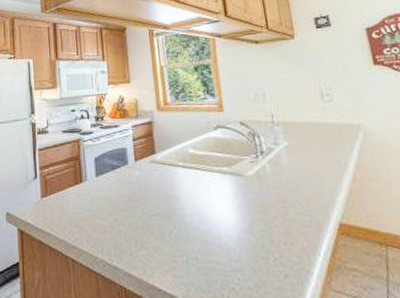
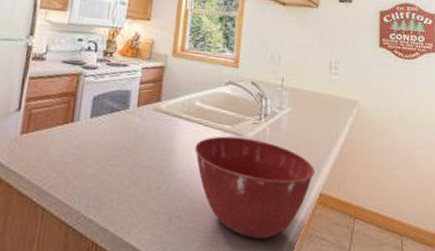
mixing bowl: none [197,177,330,274] -> present [194,136,316,239]

